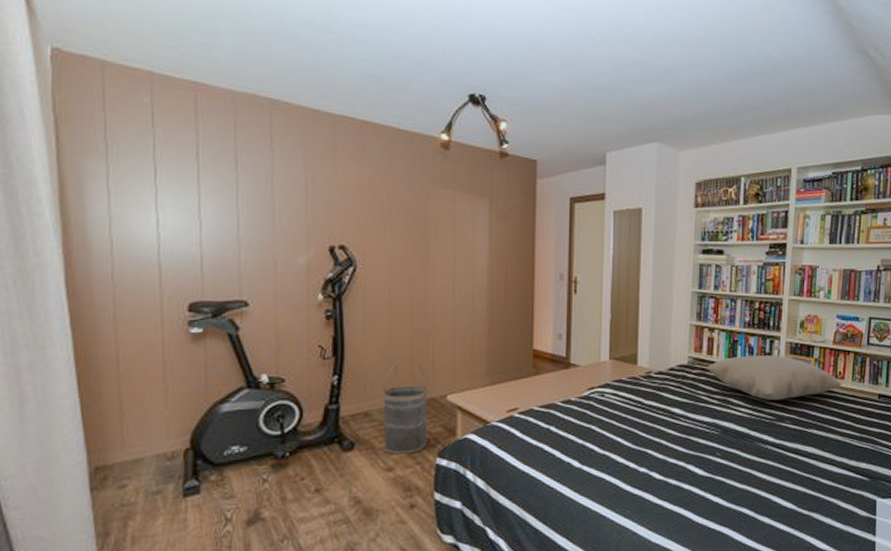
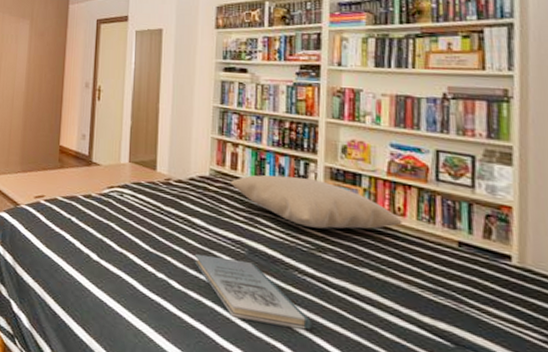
book: none [673,440,770,495] -> present [194,254,311,331]

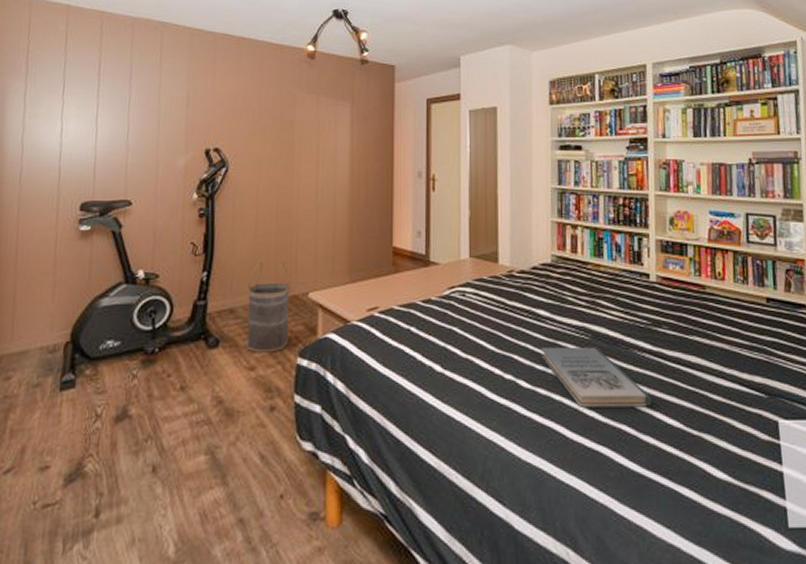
cushion: present [230,174,403,229] -> none [572,254,723,303]

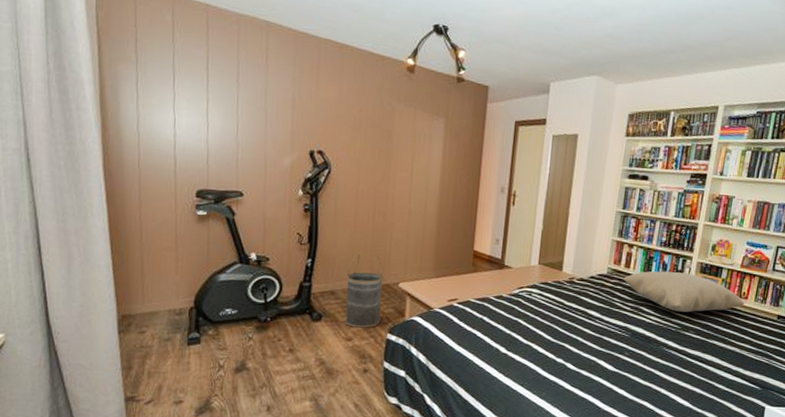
book: present [540,346,652,407] -> none [587,340,671,390]
cushion: none [572,254,723,303] -> present [623,271,745,313]

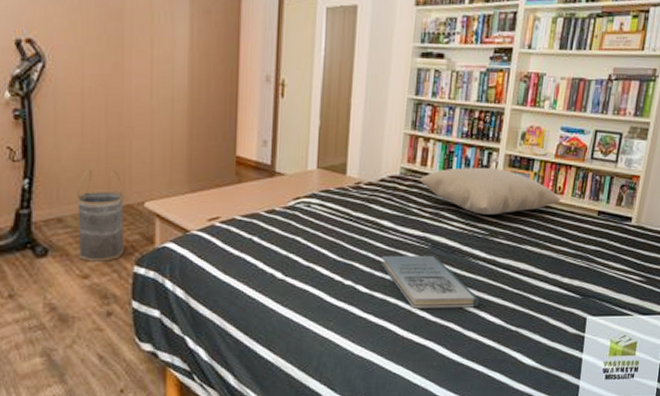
book: none [587,340,671,390] -> present [381,255,479,309]

